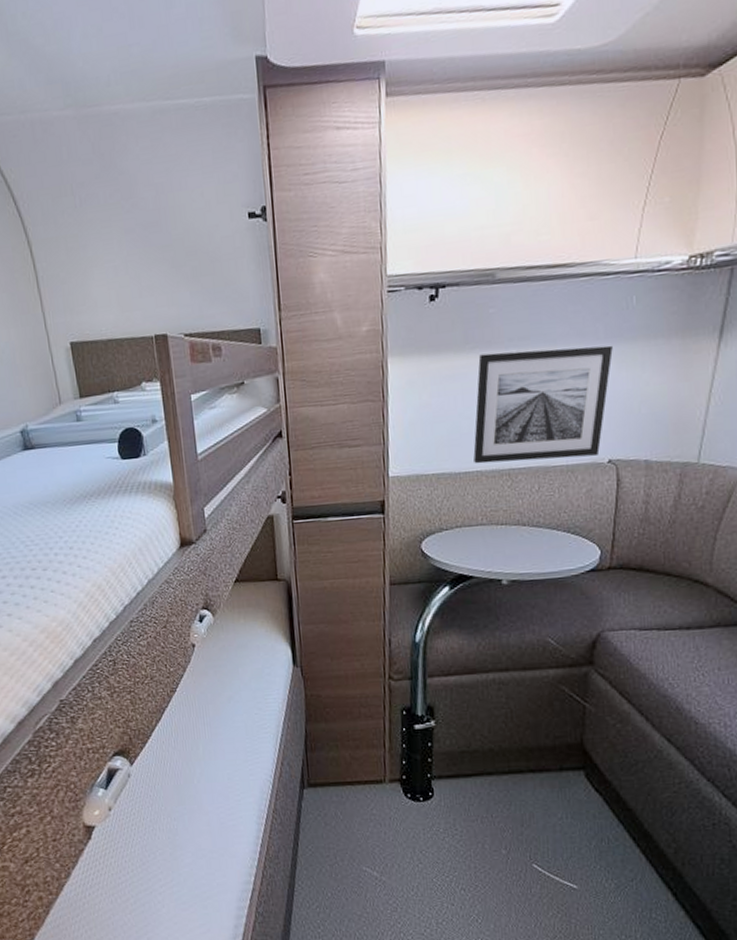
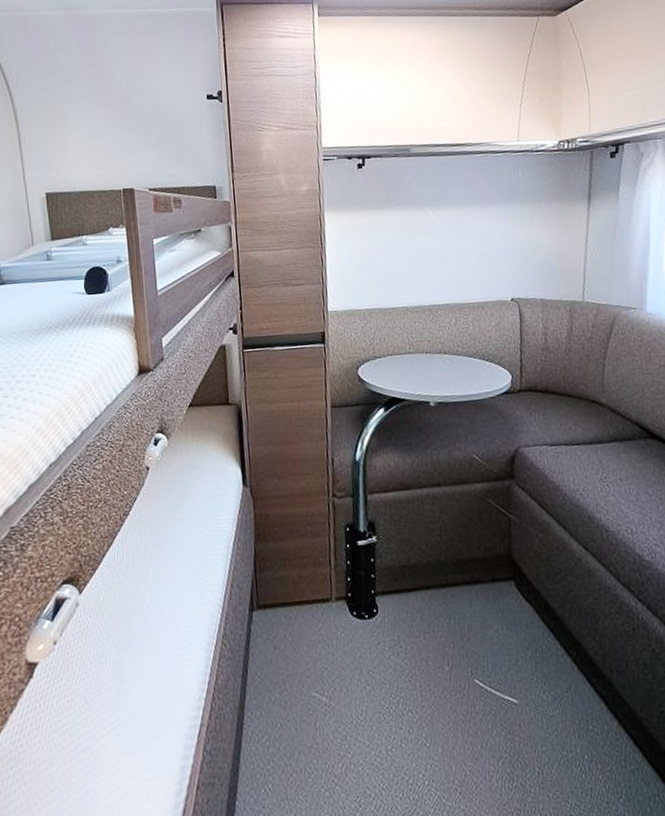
wall art: present [473,345,613,464] -> none [399,206,507,301]

